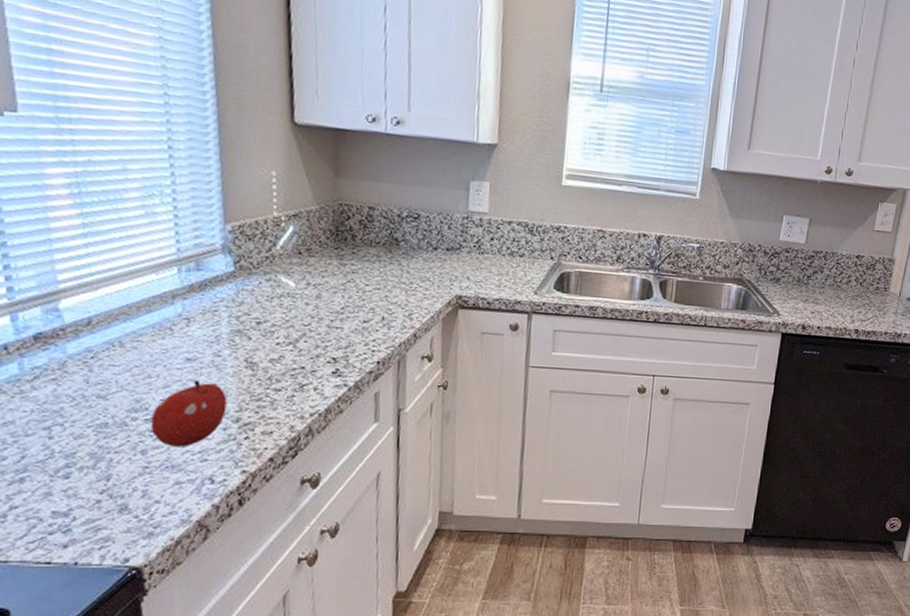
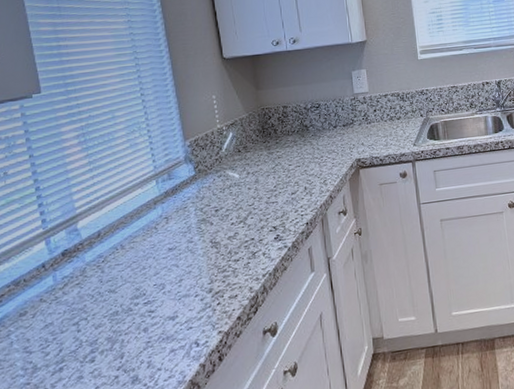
fruit: present [150,381,228,447] -> none [148,264,202,322]

